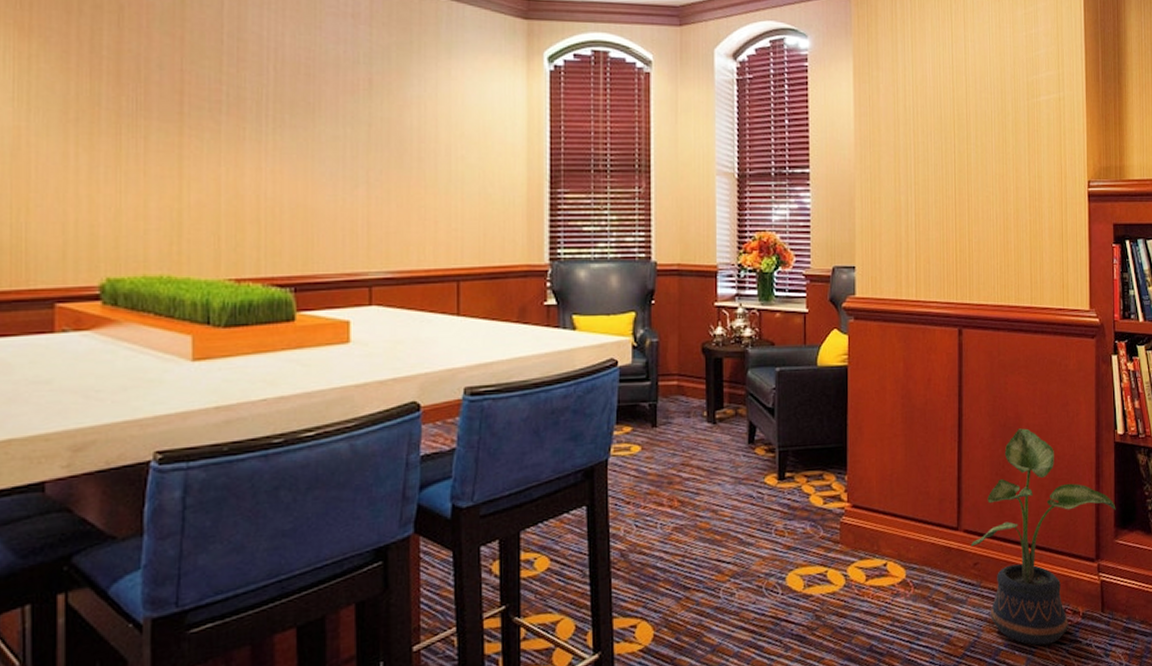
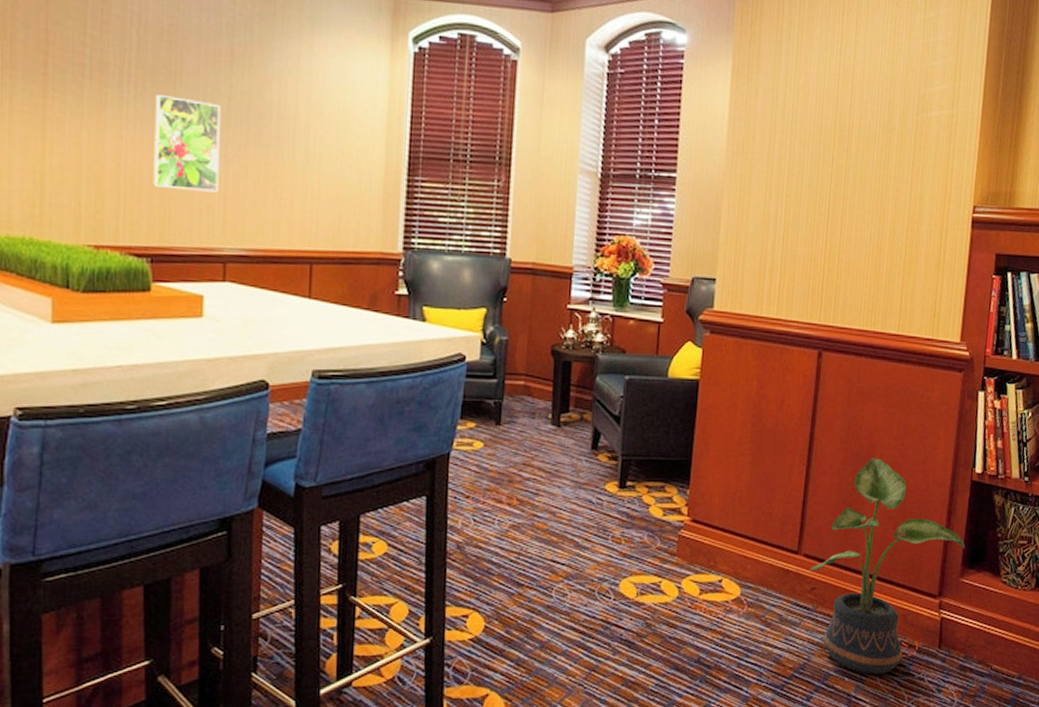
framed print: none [294,126,361,218] -> present [153,95,221,193]

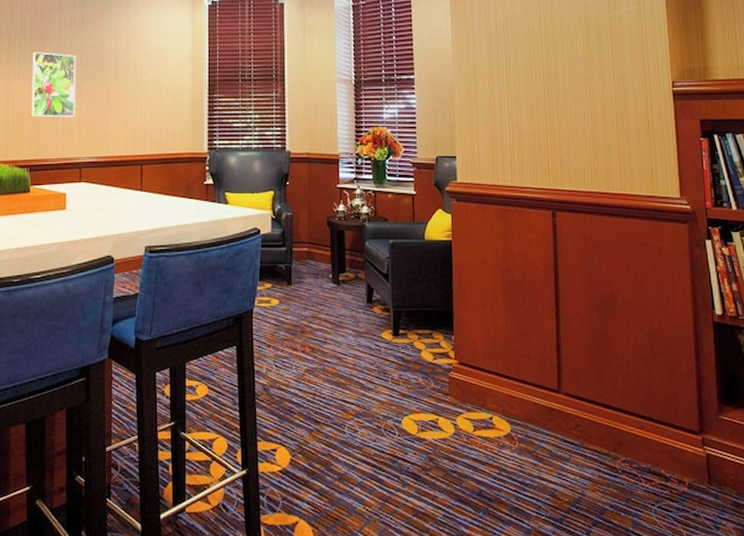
potted plant: present [809,458,965,674] -> none [571,304,718,510]

